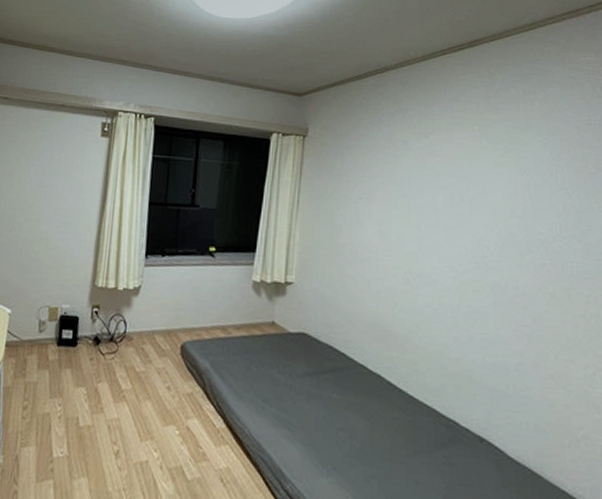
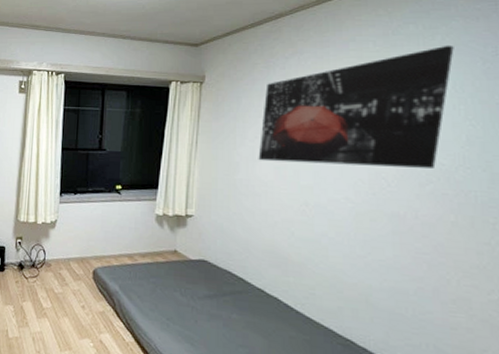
wall art: none [362,111,552,237] -> present [258,45,454,168]

